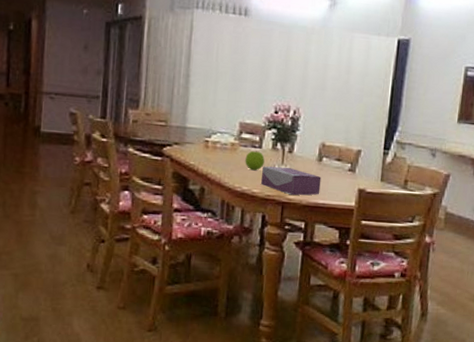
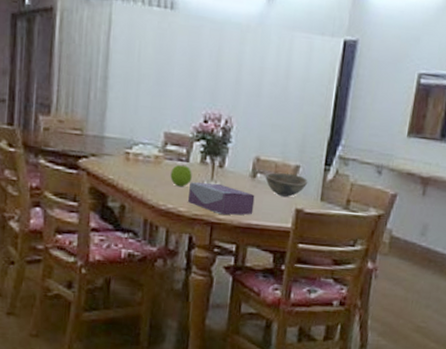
bowl: none [330,157,369,178] -> present [265,173,308,197]

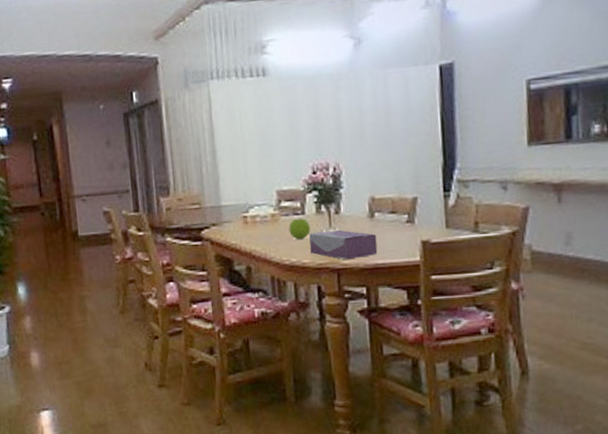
bowl: present [265,173,308,197] -> none [384,207,429,231]

